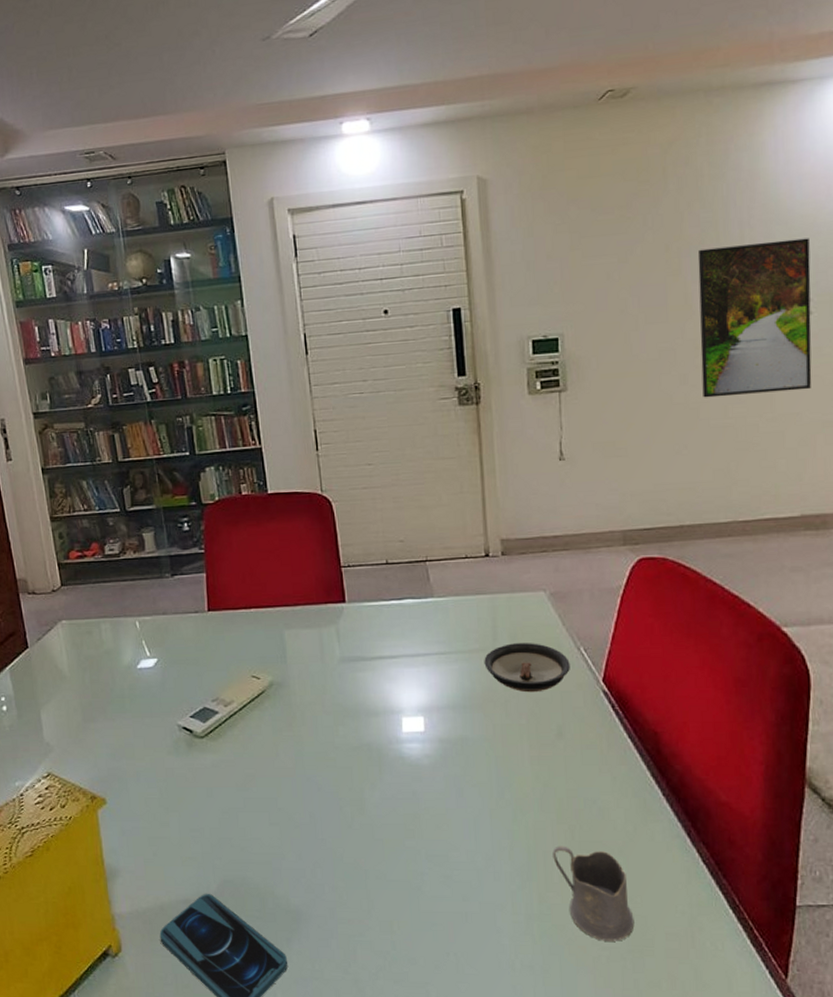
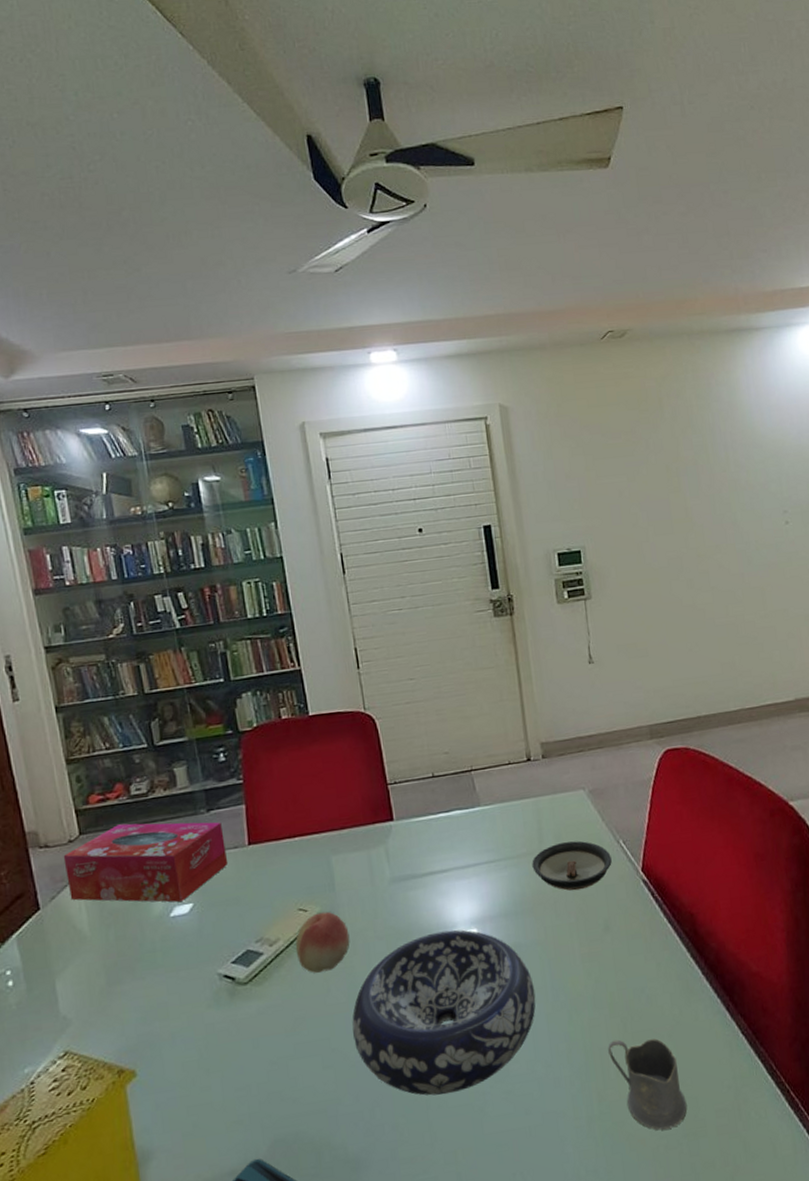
tissue box: none [47,580,190,657] -> present [63,822,229,903]
fruit: none [248,682,299,737] -> present [295,911,350,973]
decorative bowl: none [298,715,480,868] -> present [352,929,536,1096]
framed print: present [697,238,812,398] -> none [693,459,793,600]

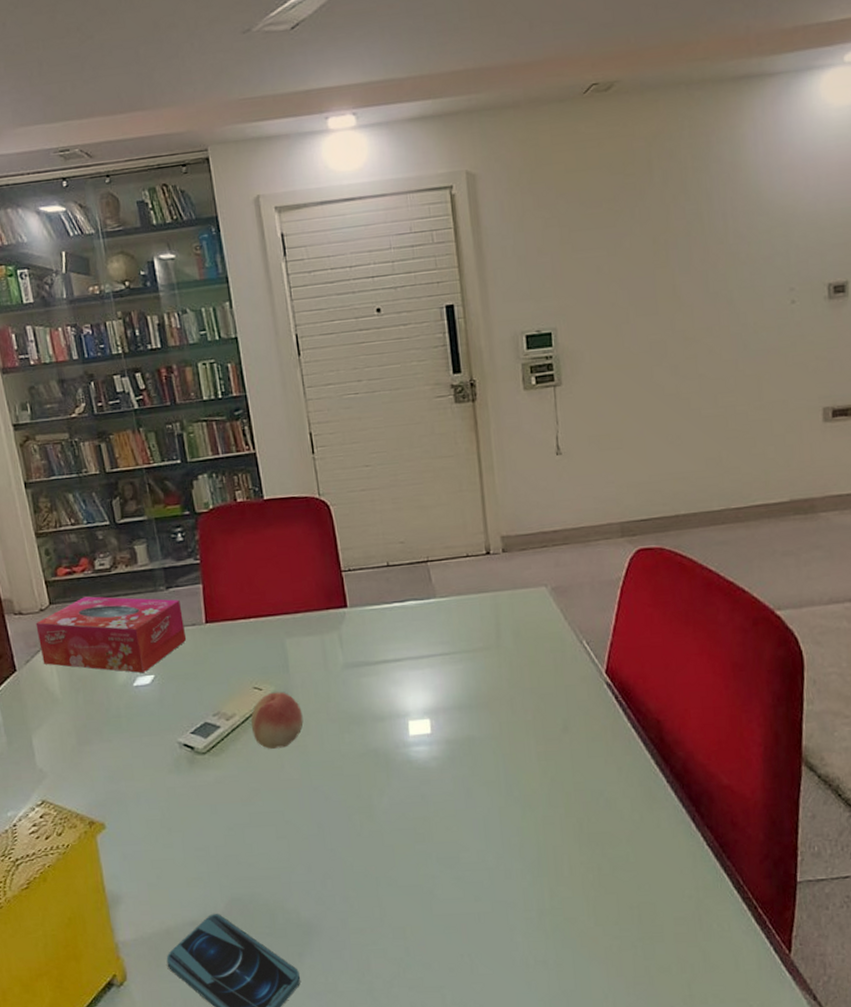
decorative bowl: present [352,929,536,1096] -> none [305,718,489,874]
saucer: present [532,841,612,891] -> none [488,638,574,689]
tea glass holder: present [608,1038,687,1130] -> none [562,839,644,931]

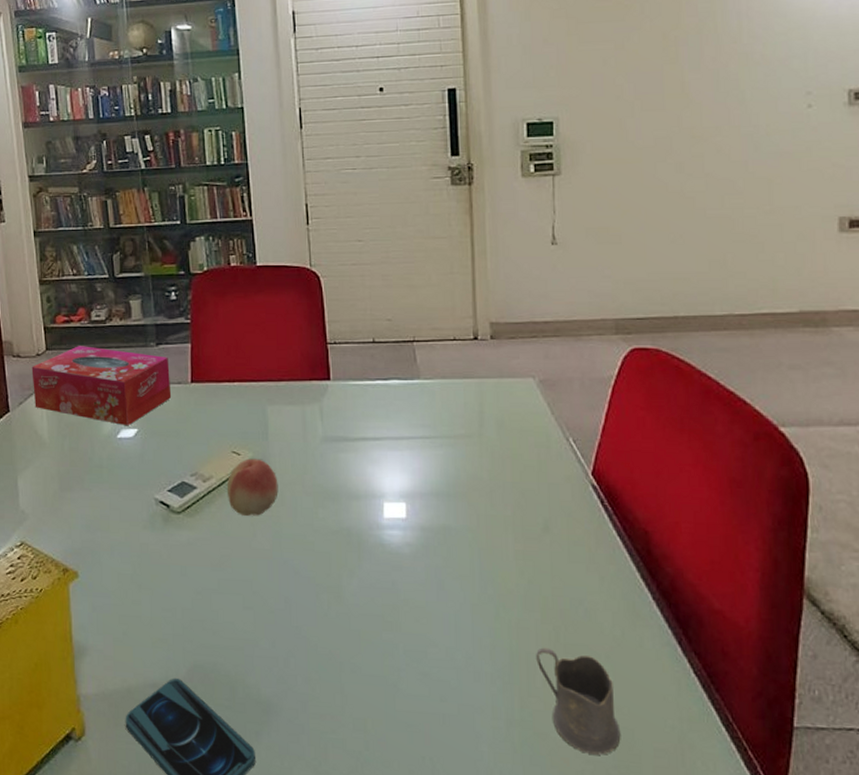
tea glass holder: none [562,839,644,931] -> present [536,647,621,755]

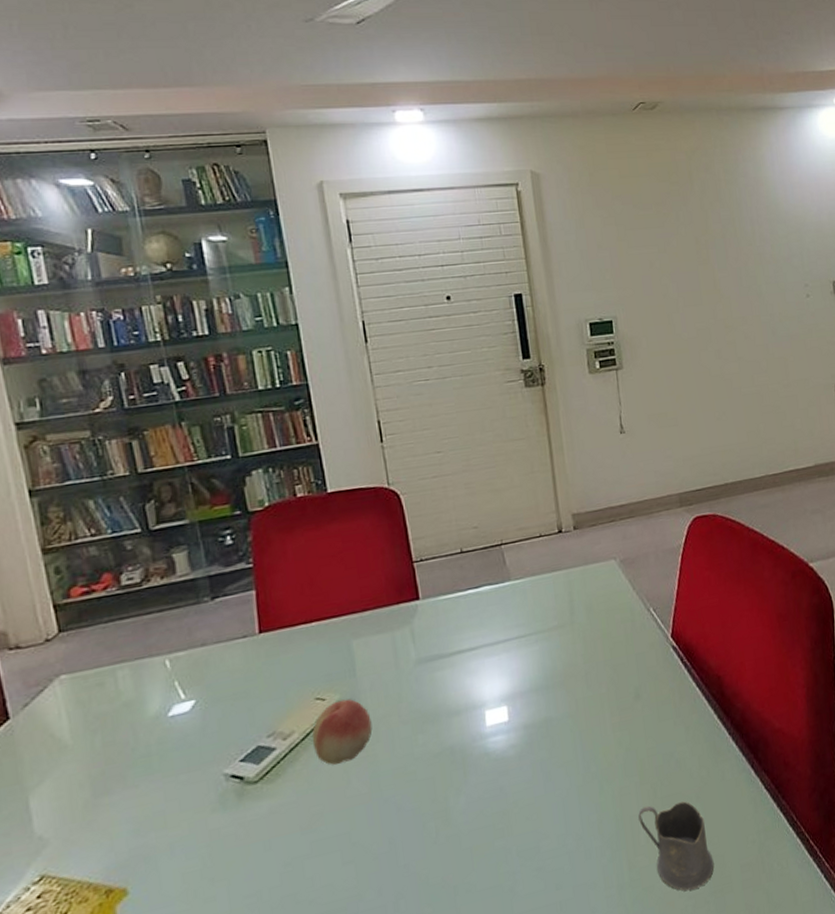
tissue box: present [31,346,172,426] -> none [38,610,236,706]

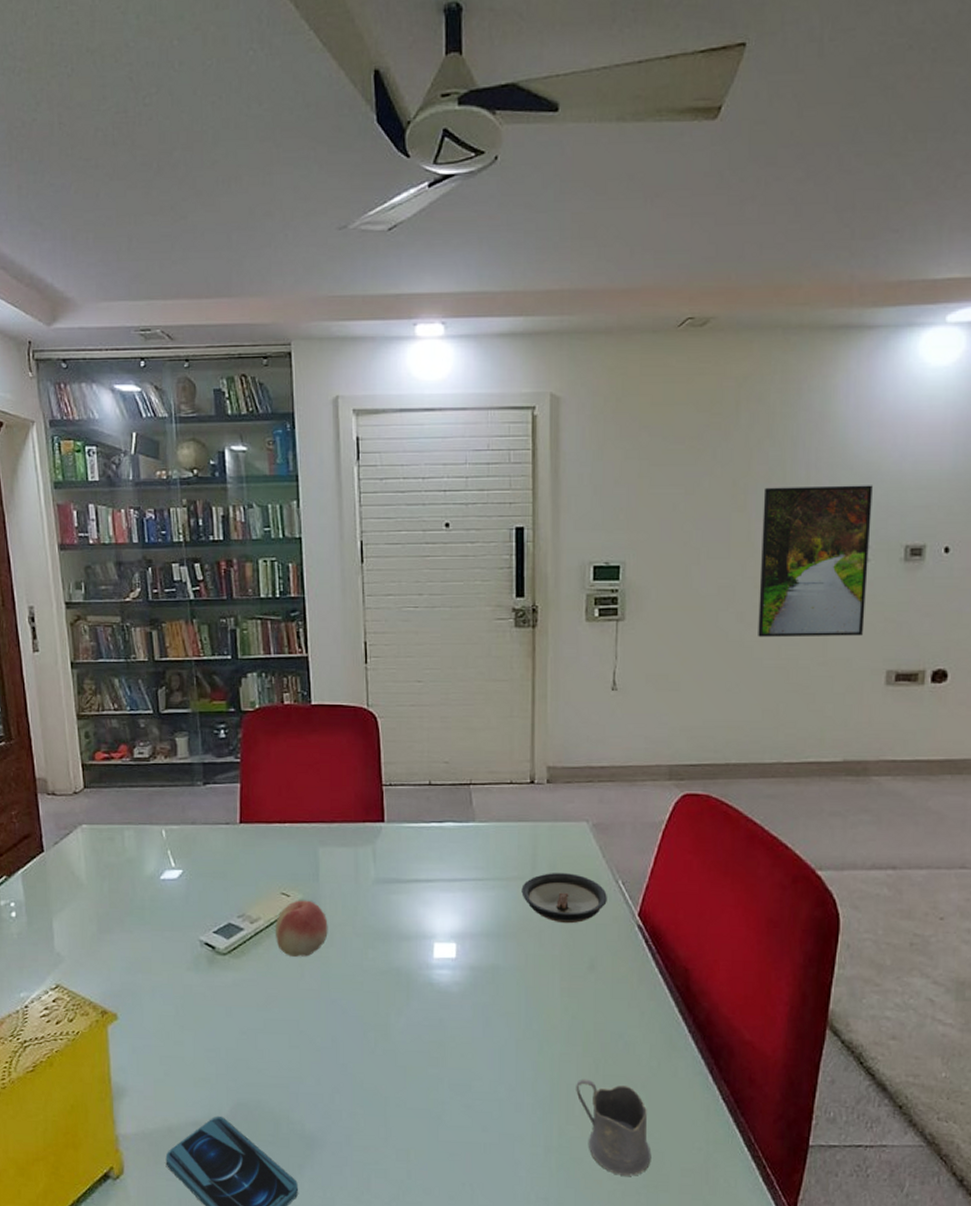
saucer: none [563,611,643,661] -> present [521,873,607,924]
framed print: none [721,234,814,370] -> present [758,485,873,638]

